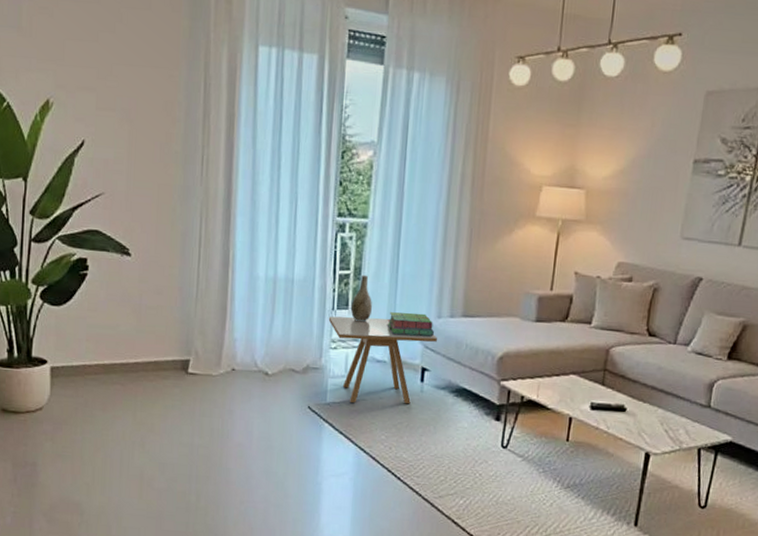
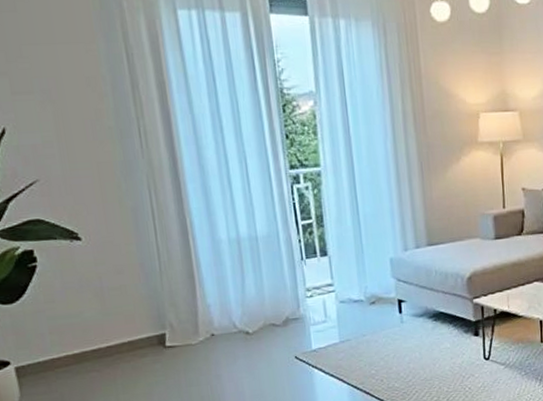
side table: present [328,316,437,404] -> none [299,259,408,346]
vase: present [351,274,372,322] -> none [319,221,341,268]
stack of books: present [387,312,434,337] -> none [357,249,403,274]

